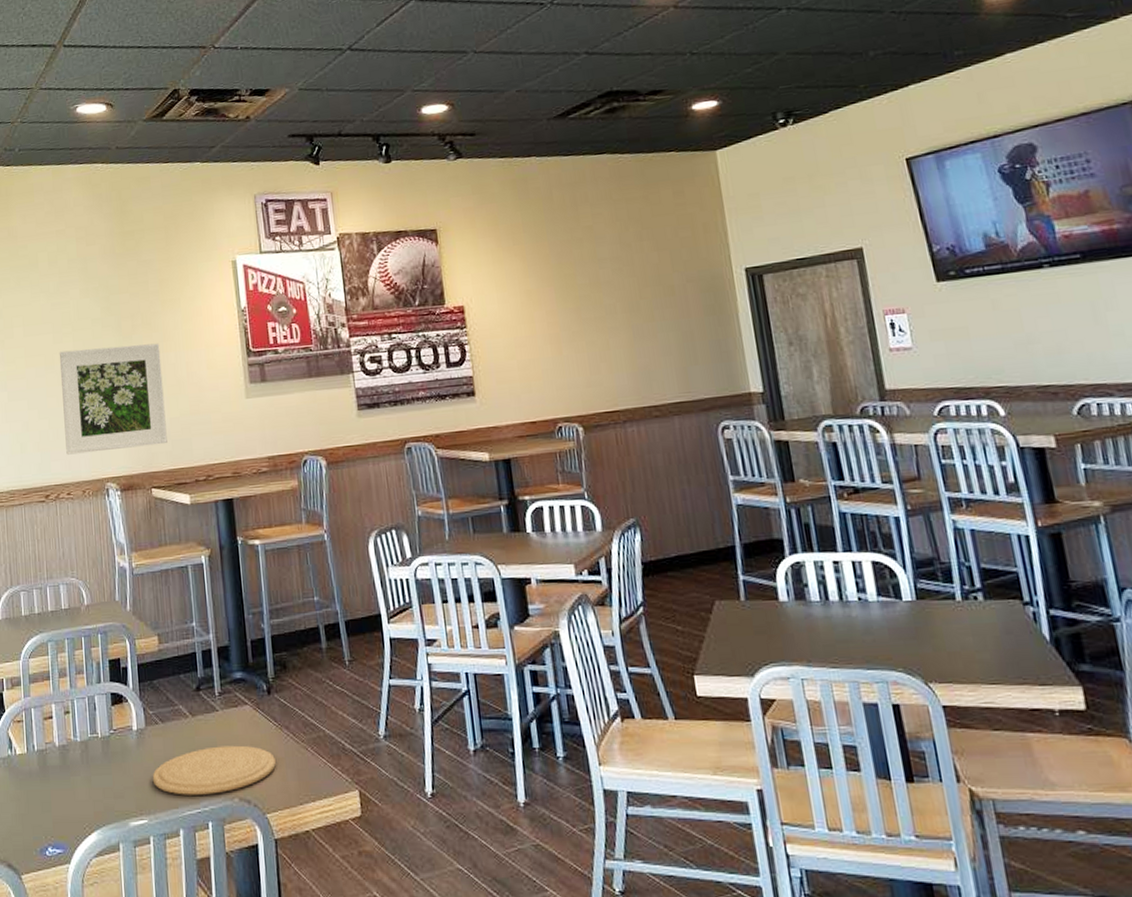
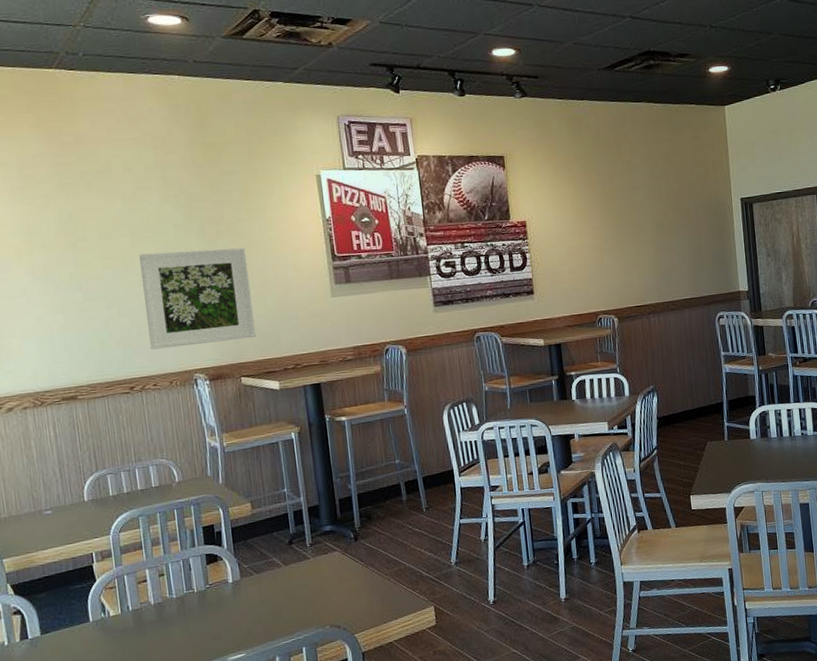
plate: present [152,745,276,795] -> none [248,583,362,630]

